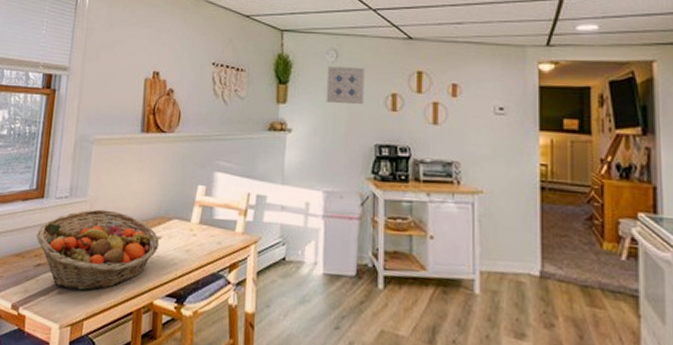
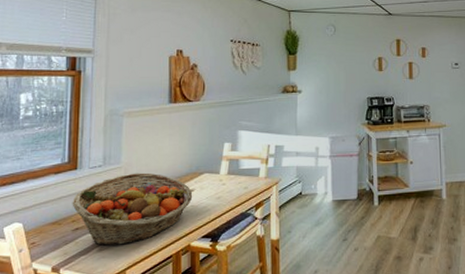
wall art: present [326,66,365,105] -> none [327,38,357,68]

